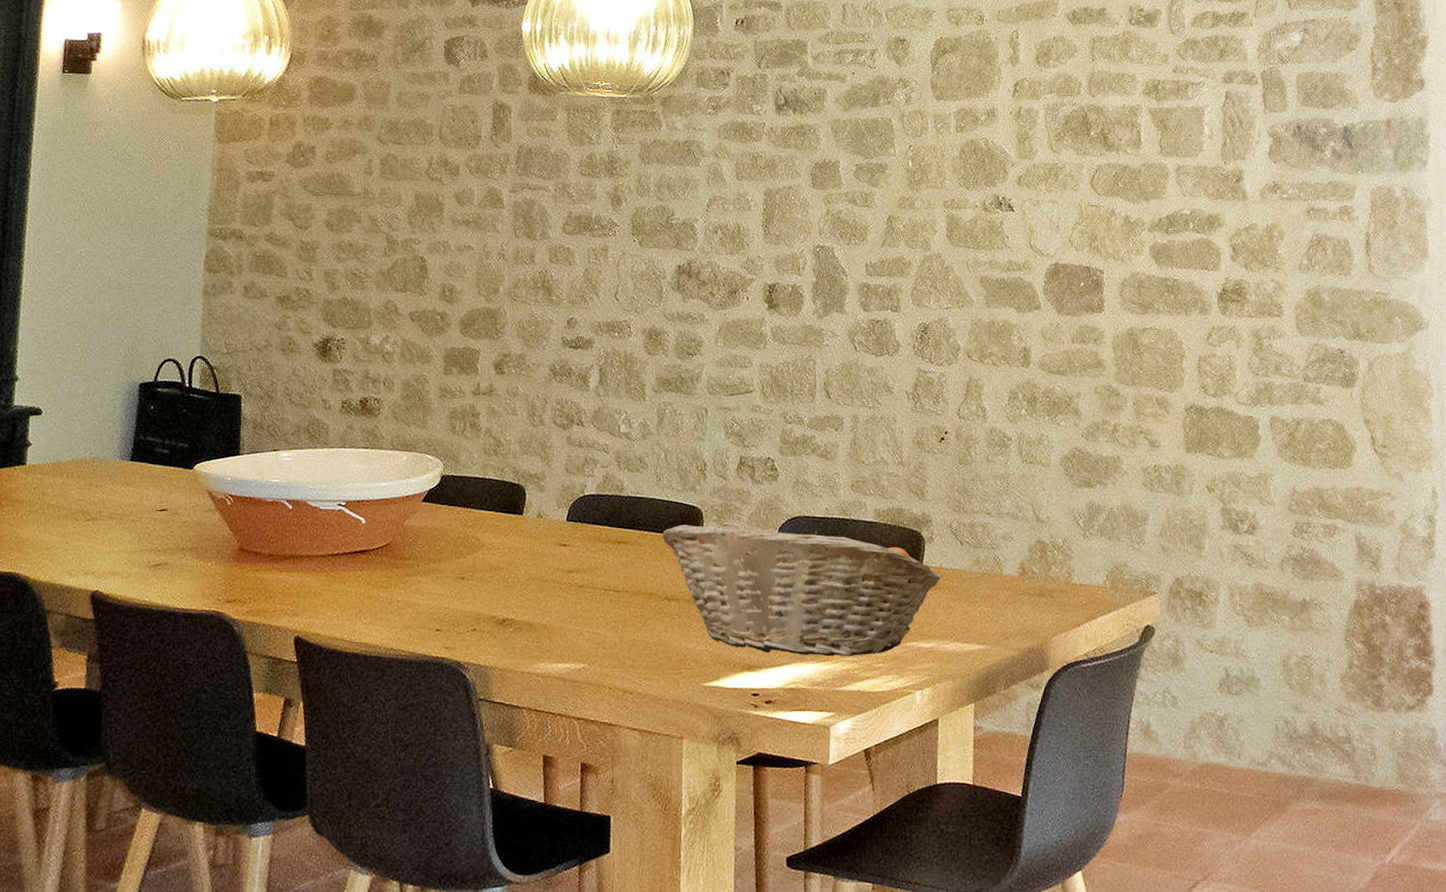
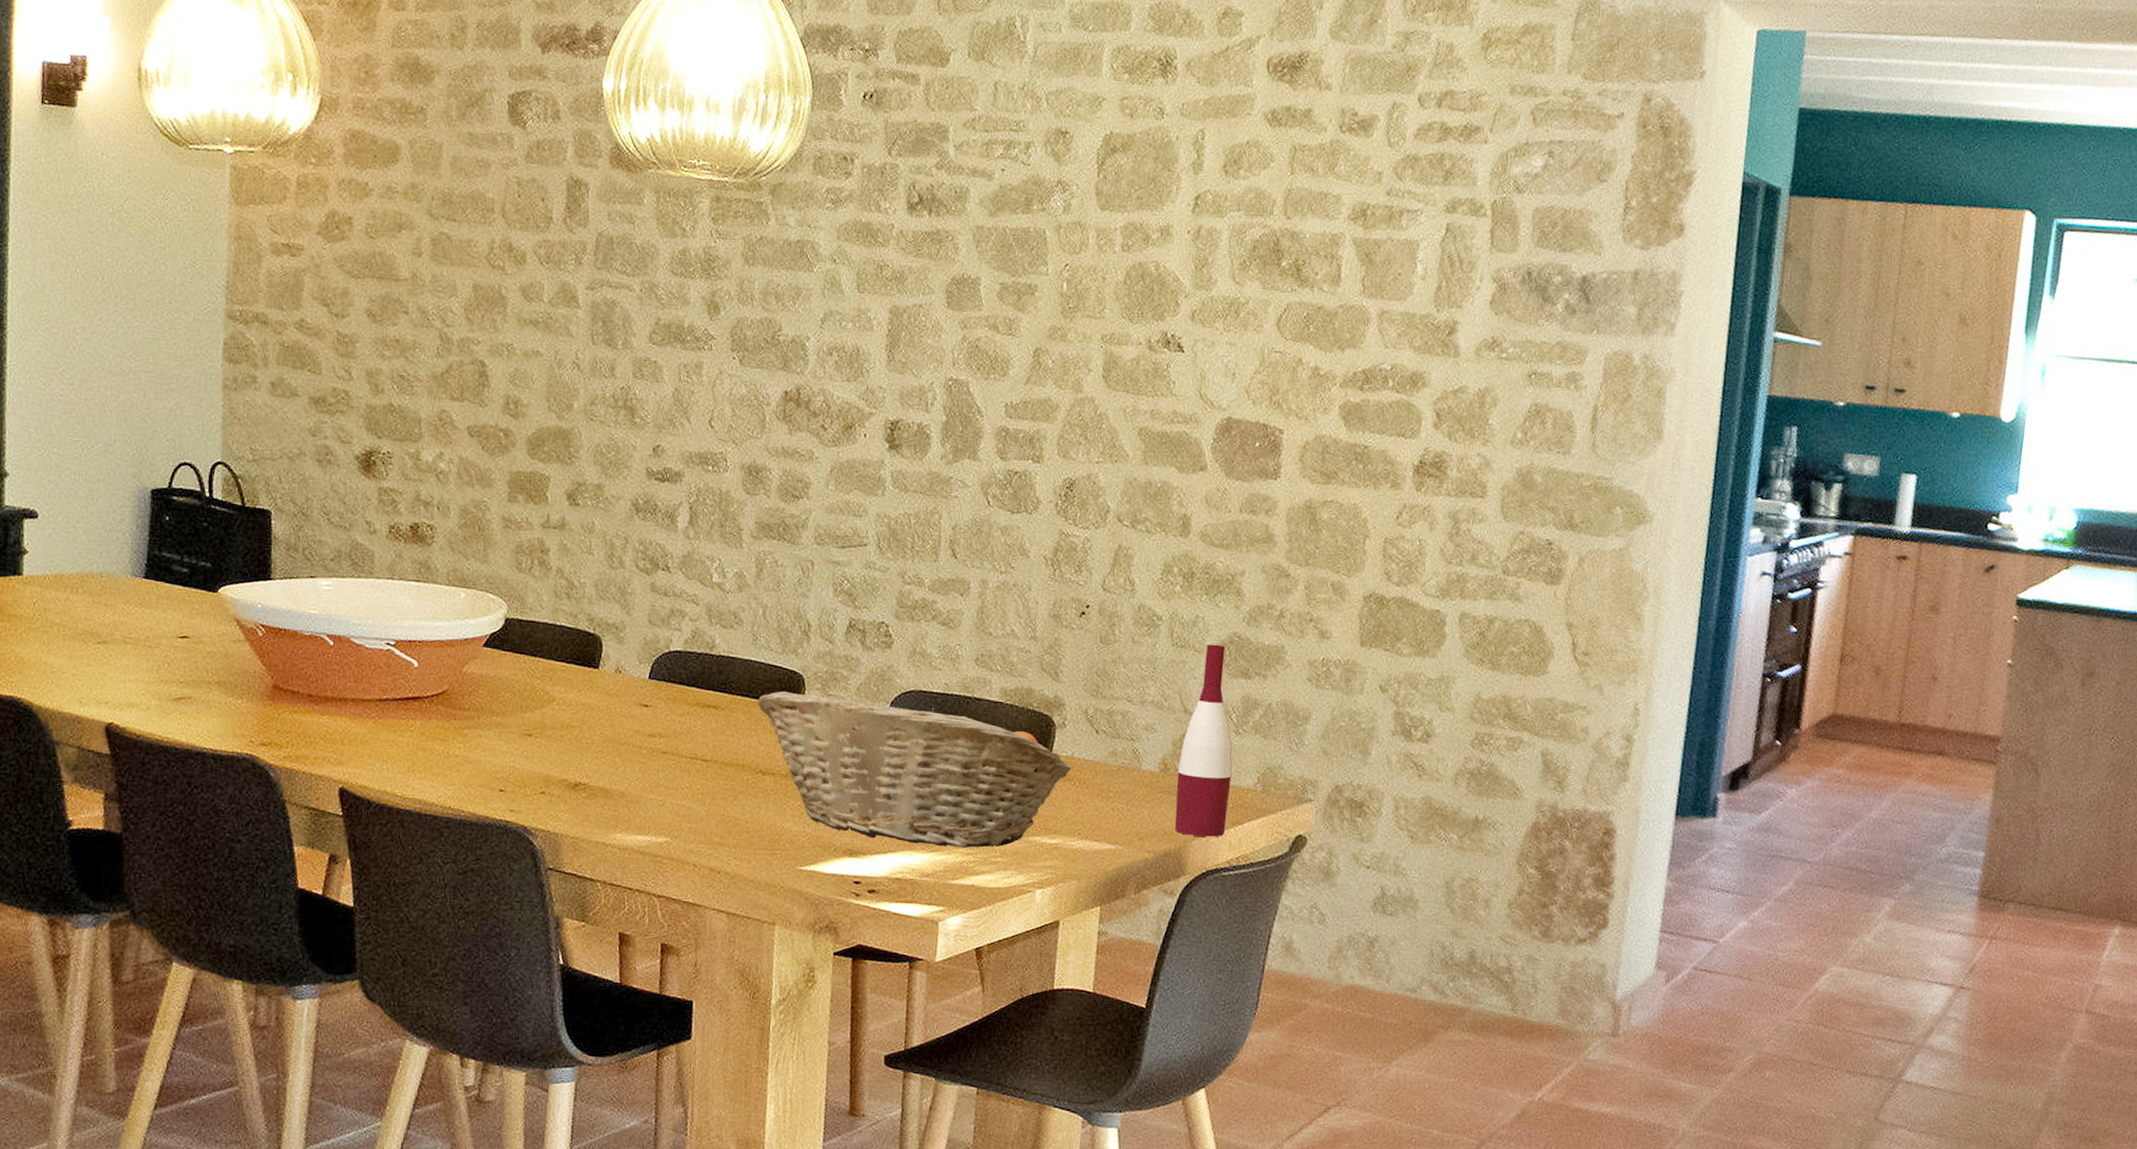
wine bottle: none [1035,458,1083,632] -> present [1174,644,1232,837]

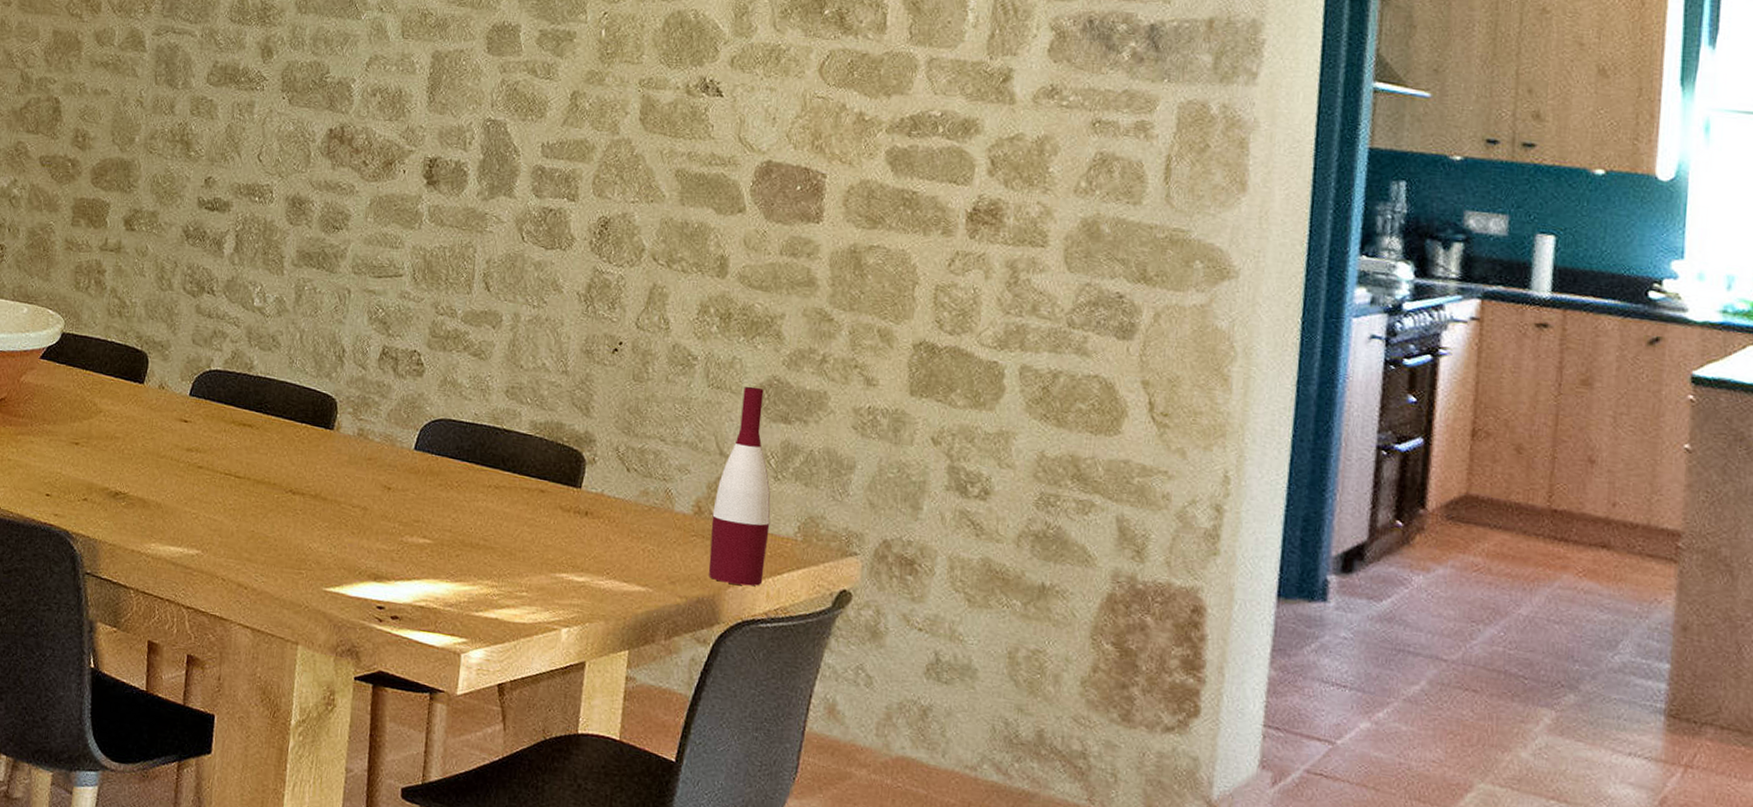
fruit basket: present [758,691,1072,849] -> none [291,413,602,581]

